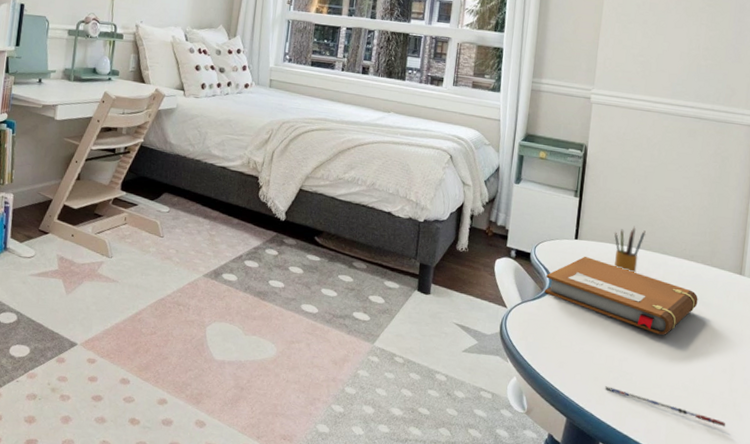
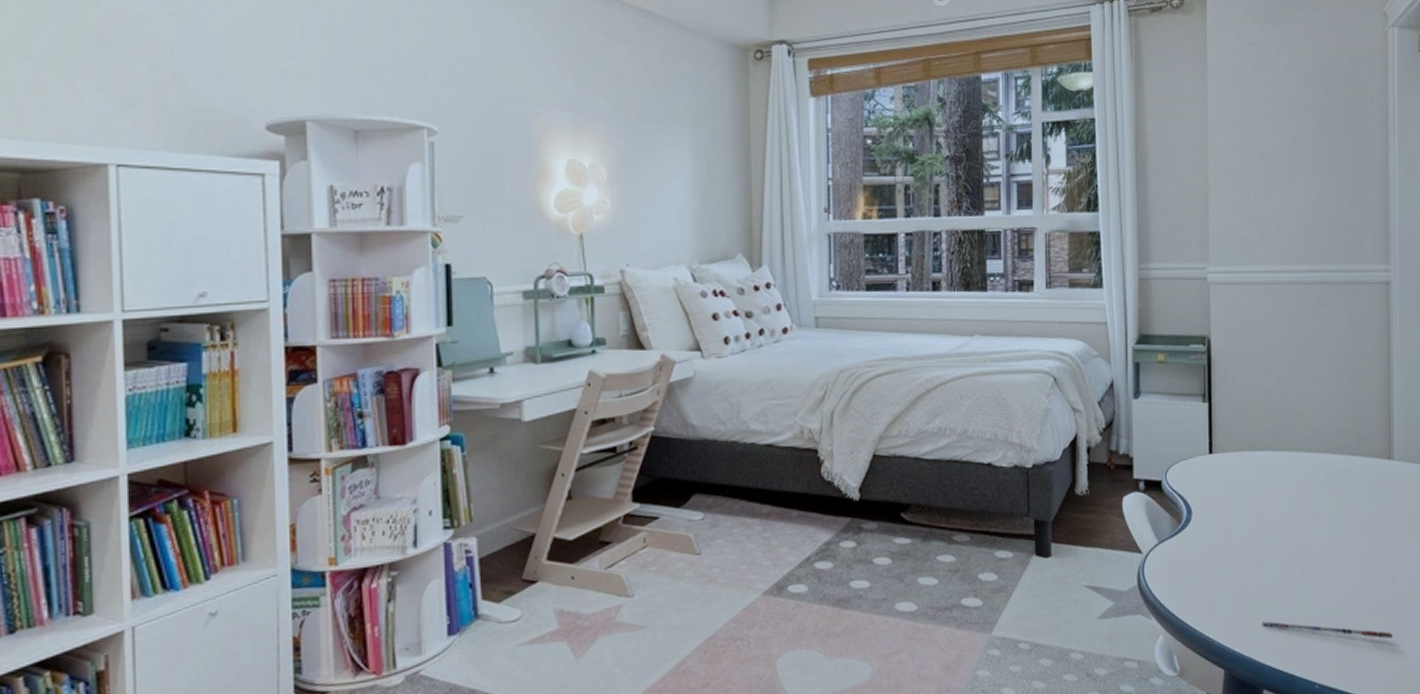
notebook: present [544,257,698,335] -> none [1182,472,1349,548]
pencil box: present [614,226,646,273] -> none [1251,425,1285,481]

